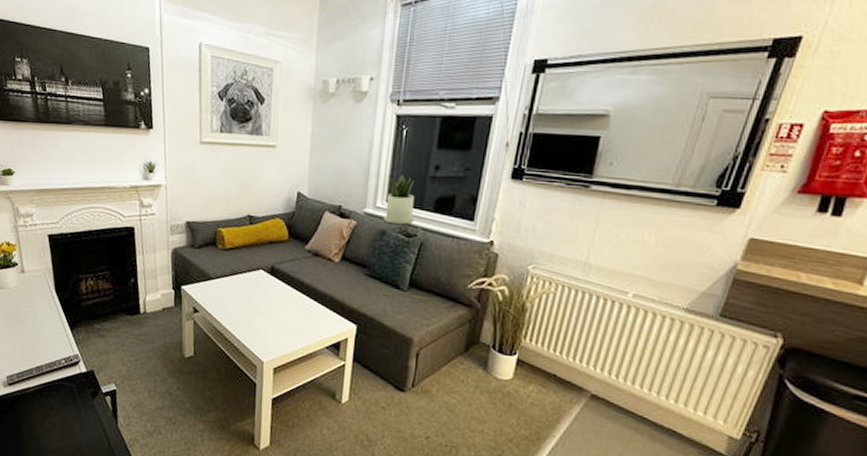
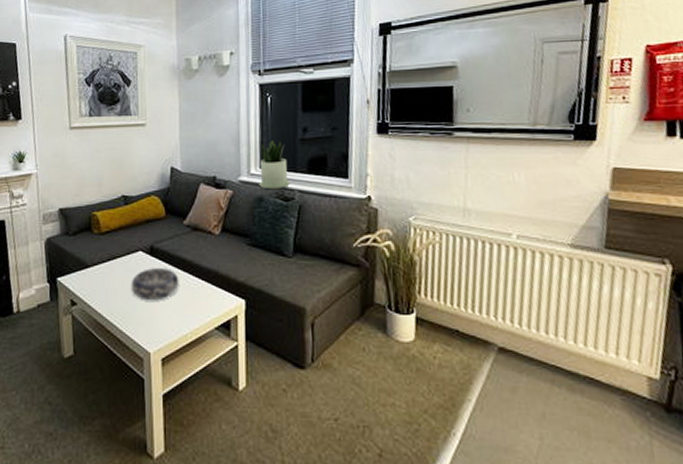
decorative bowl: none [249,286,296,317] -> present [130,267,179,301]

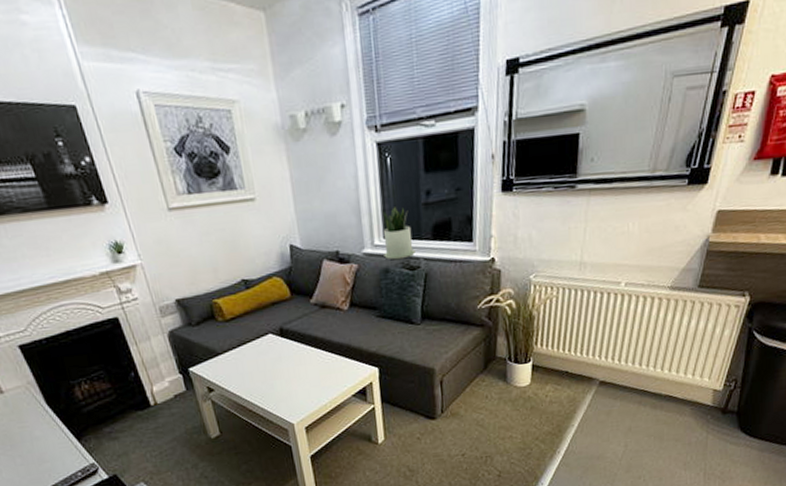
decorative bowl: present [130,267,179,301] -> none [265,347,314,379]

